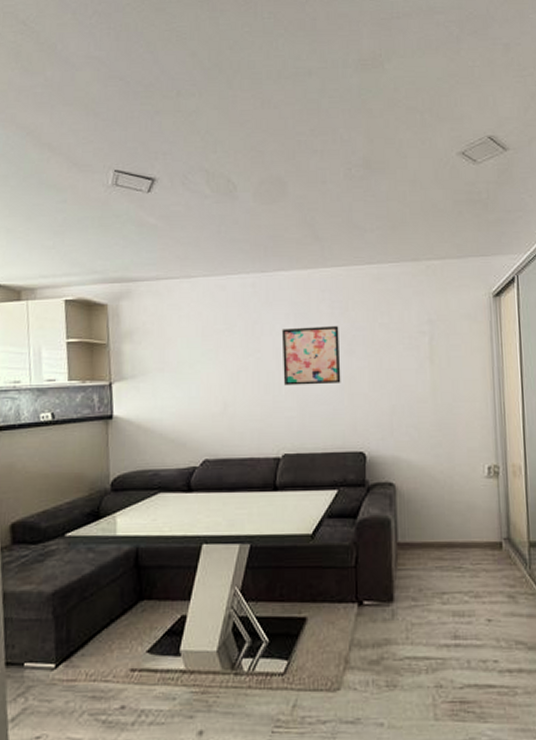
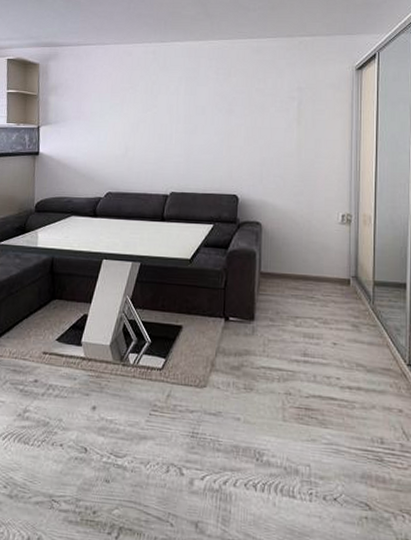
wall art: present [281,326,341,386] -> none [174,89,222,137]

